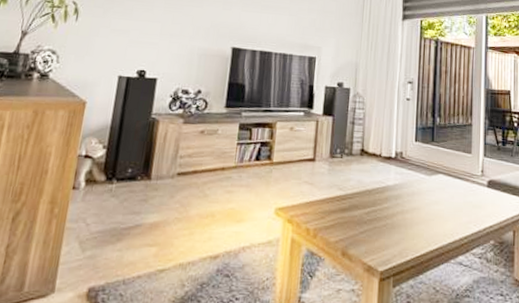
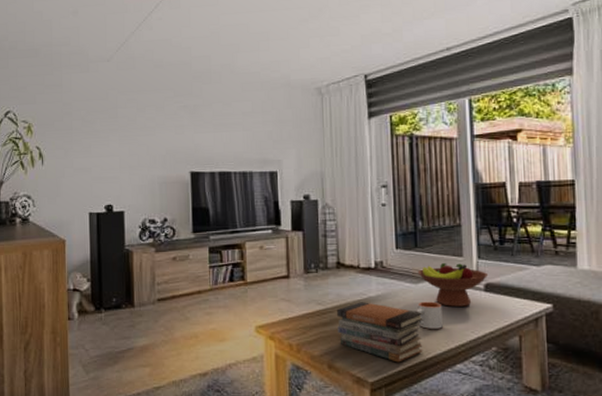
book stack: none [355,190,435,252] -> present [337,302,425,363]
mug: none [428,193,451,221] -> present [416,301,443,329]
fruit bowl: none [432,157,492,200] -> present [417,262,489,307]

